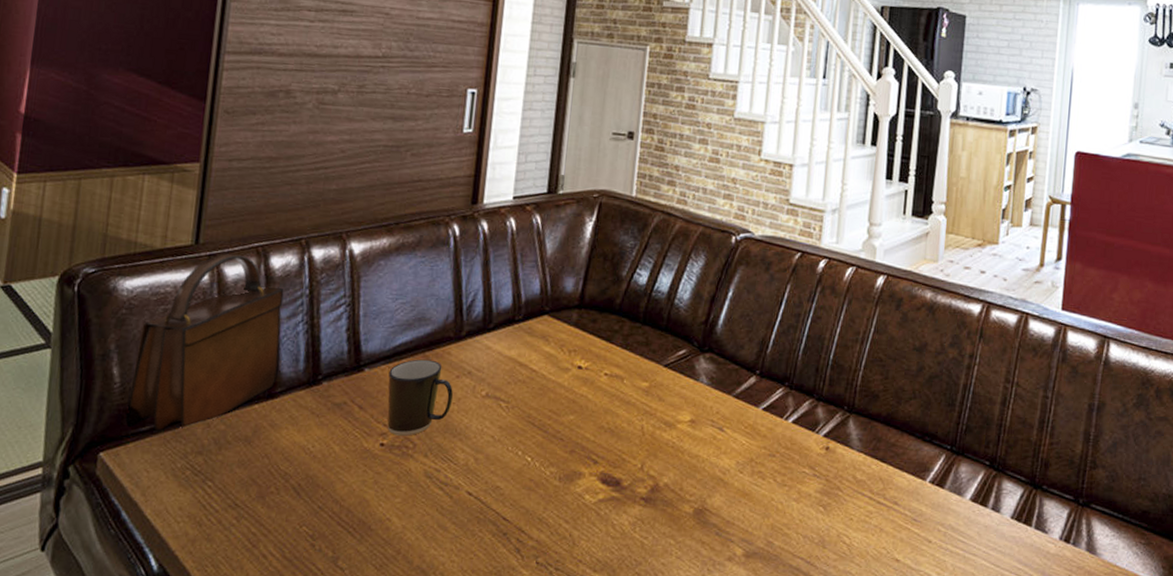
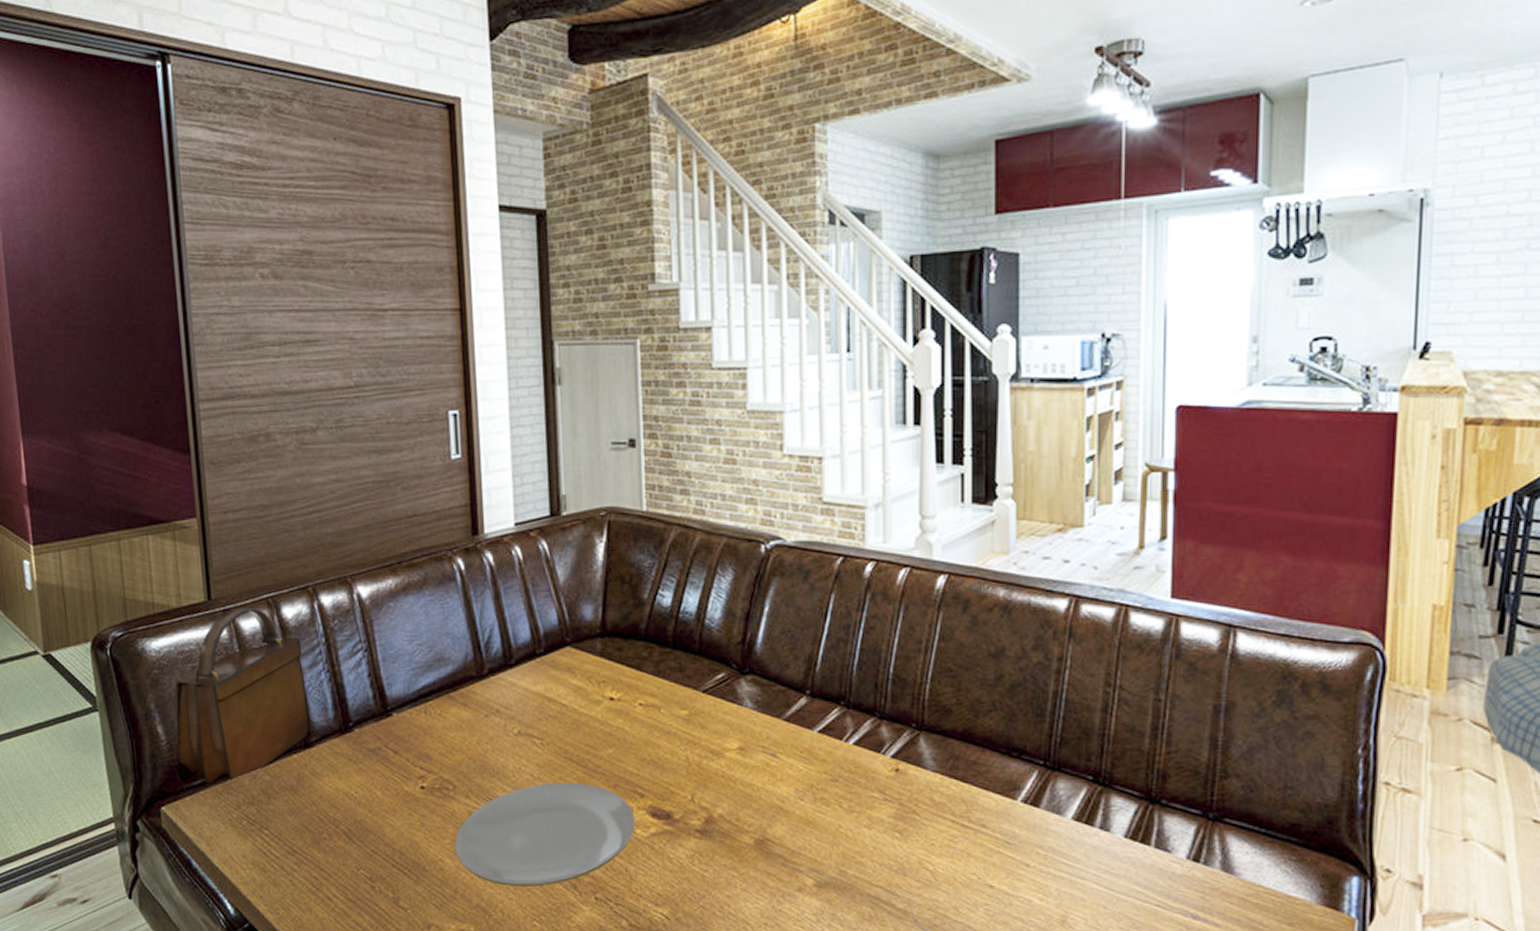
mug: present [387,359,454,436] -> none [417,700,486,778]
plate: none [404,445,586,549] -> present [454,782,636,887]

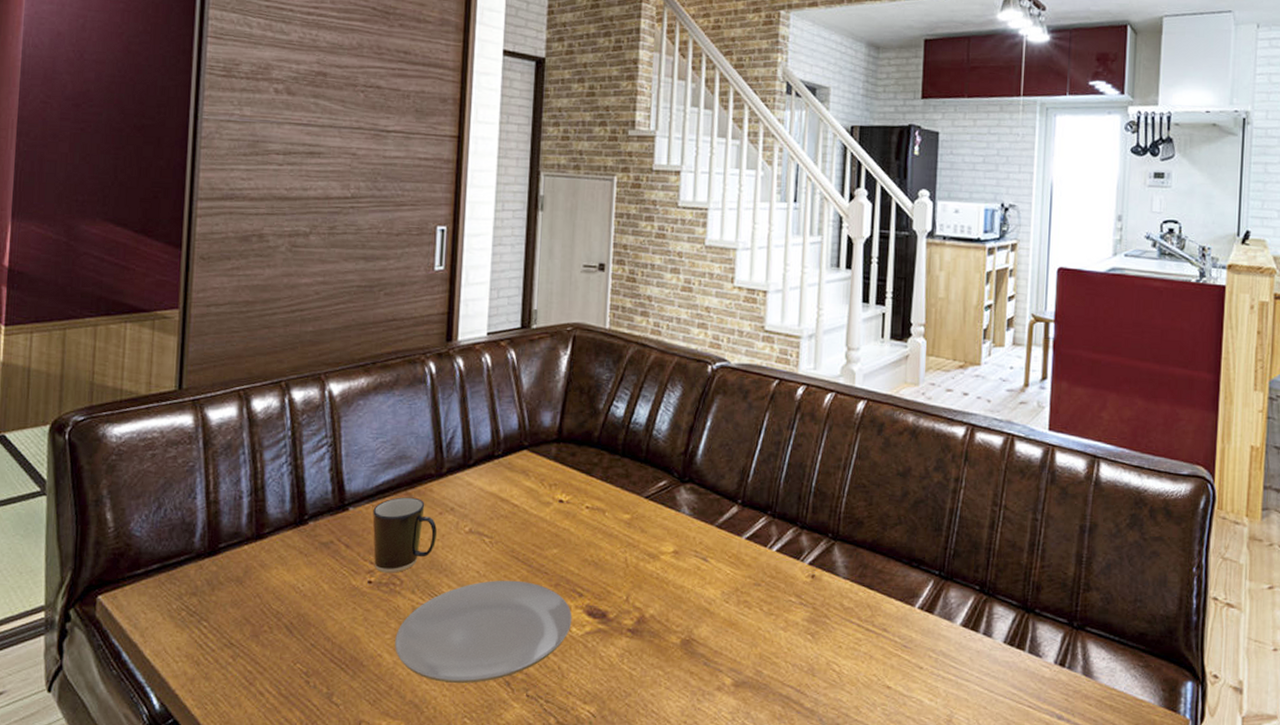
handbag: present [175,607,310,786] -> none [121,398,267,575]
mug: none [417,700,486,778] -> present [372,497,438,573]

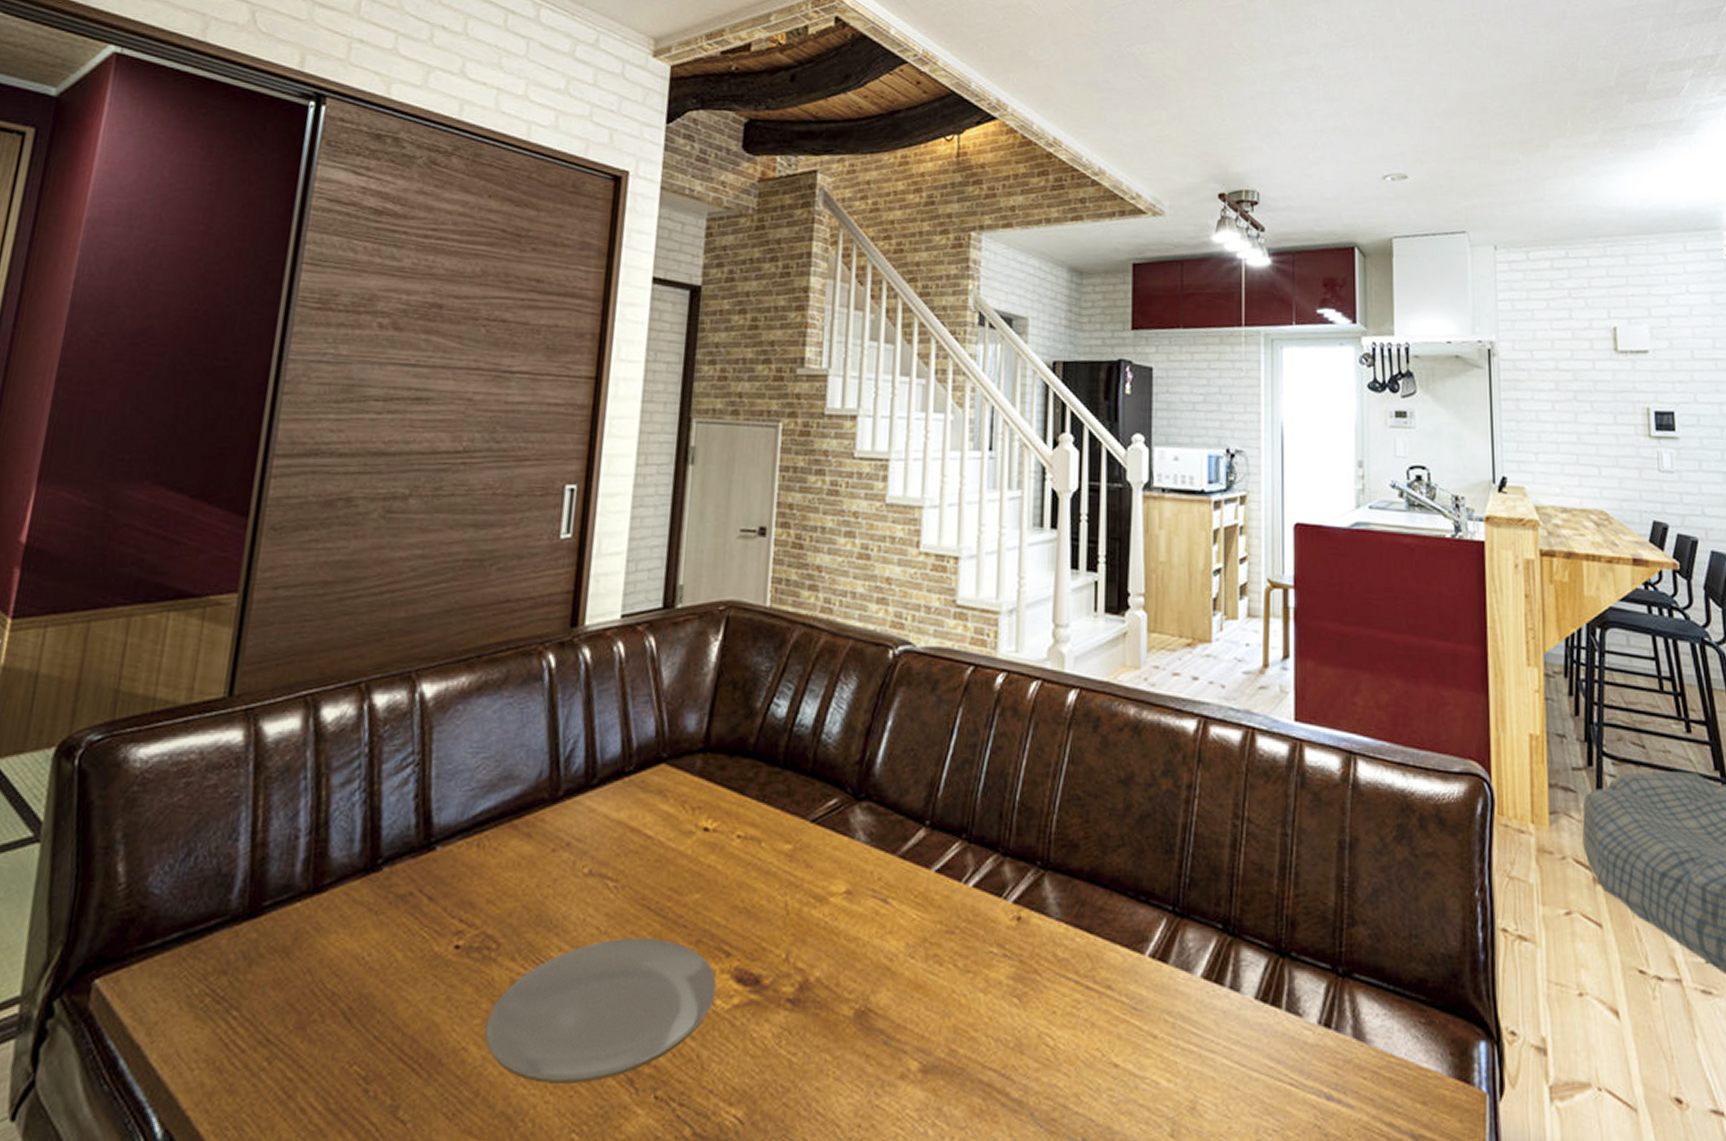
mug: present [372,497,438,573] -> none [464,830,549,933]

